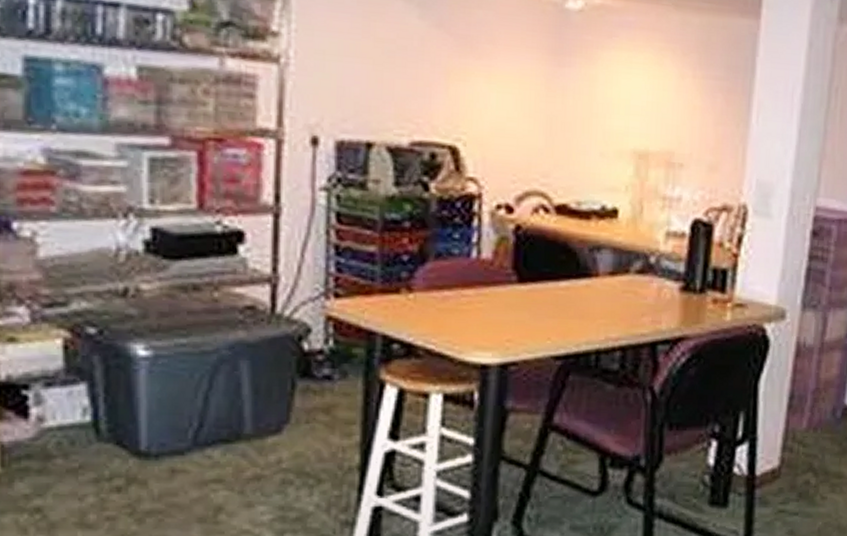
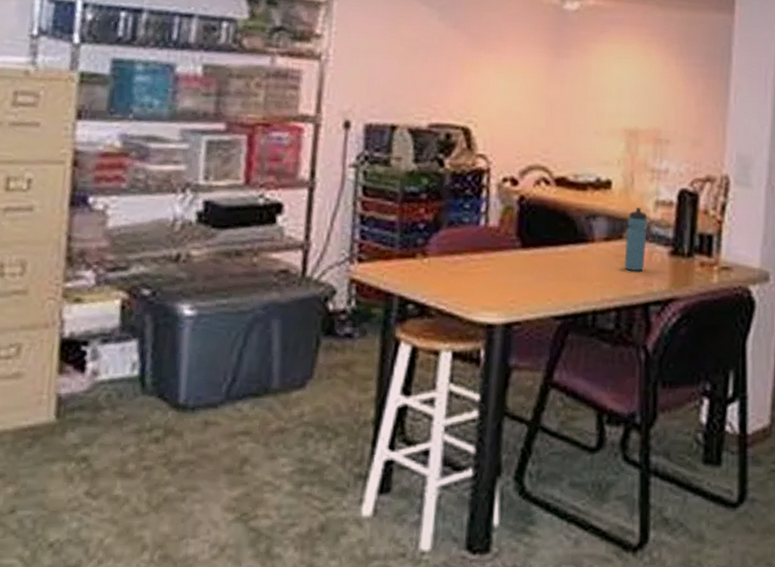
water bottle: none [630,239,657,308] -> present [624,208,648,271]

